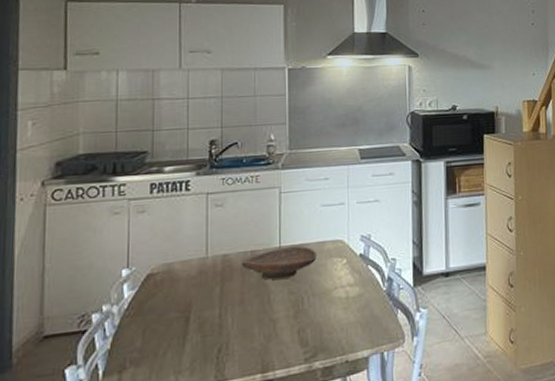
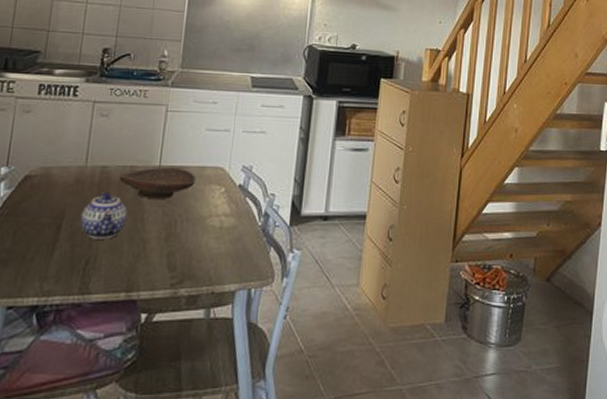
teapot: none [208,279,254,327] -> present [80,192,128,239]

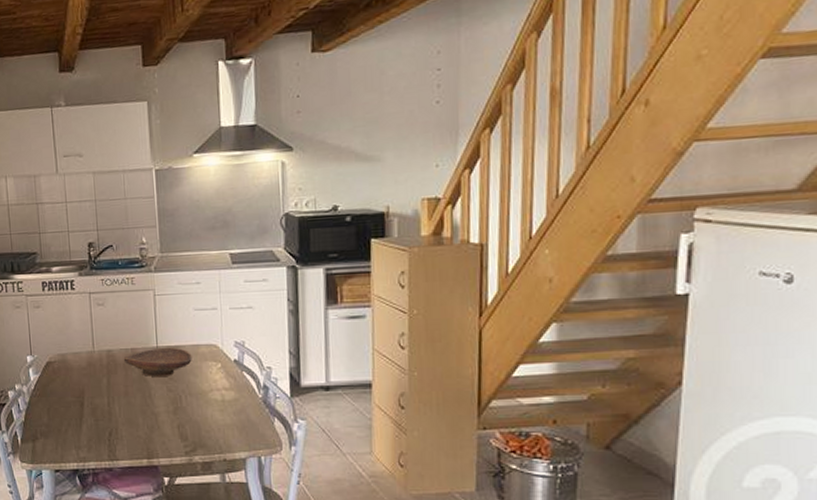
teapot: present [80,192,128,239] -> none [98,373,137,414]

